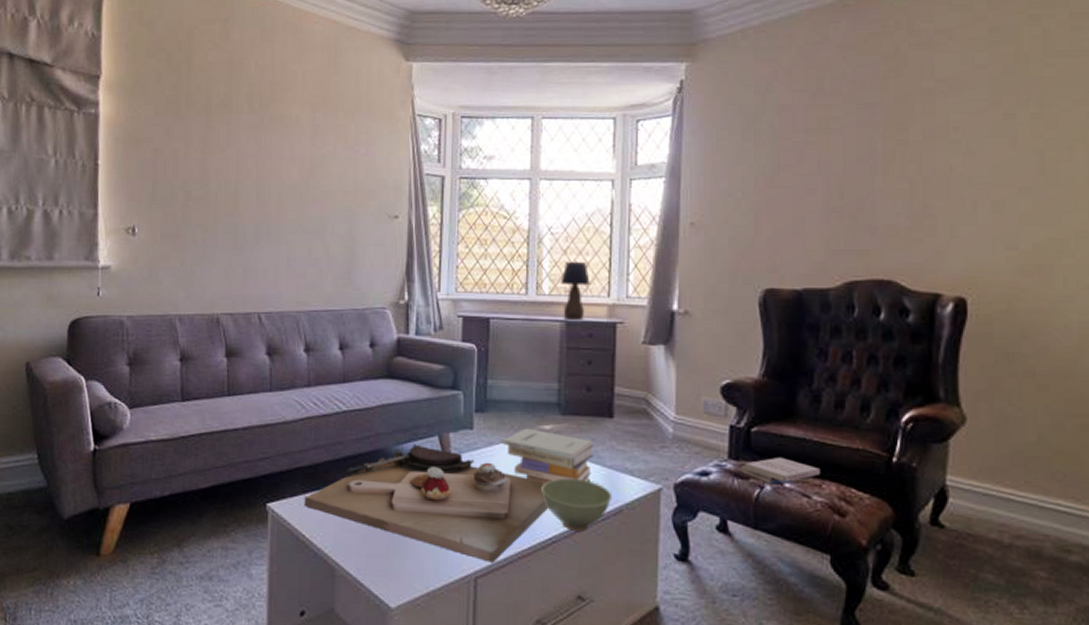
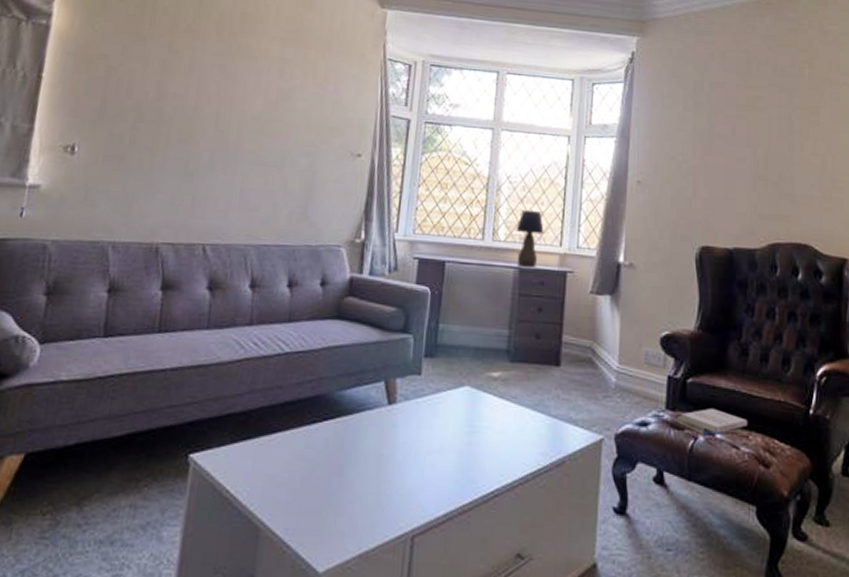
decorative tray: present [304,444,549,563] -> none [231,390,493,519]
books: present [502,428,593,483] -> none [449,375,540,432]
bowl: present [541,477,613,532] -> none [486,427,556,484]

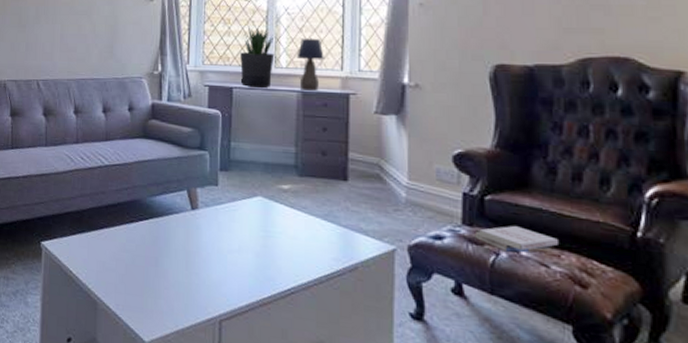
planter: none [455,191,493,263] -> present [240,24,275,88]

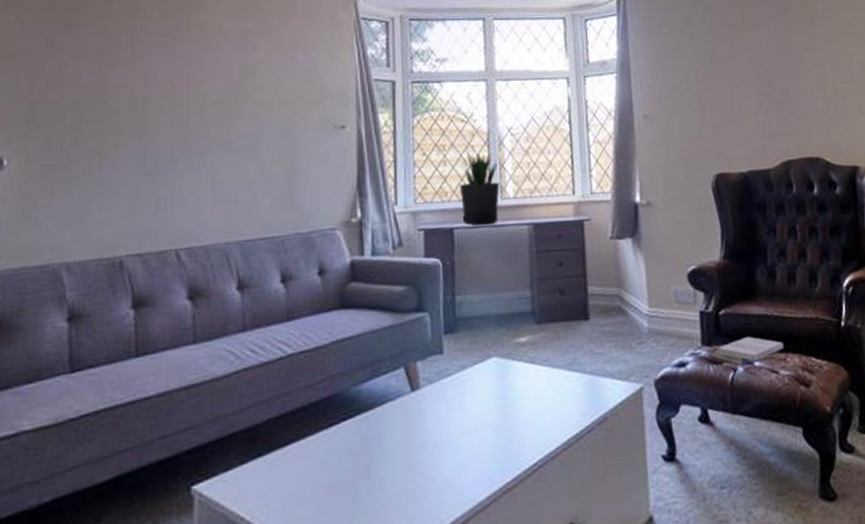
table lamp: present [296,38,324,92] -> none [524,160,555,223]

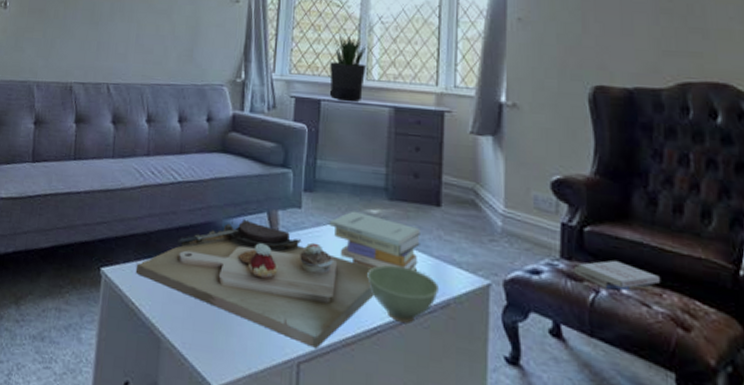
decorative tray: none [241,381,531,505] -> present [135,219,374,348]
books: none [476,343,573,402] -> present [329,211,420,271]
bowl: none [522,390,596,451] -> present [367,264,440,324]

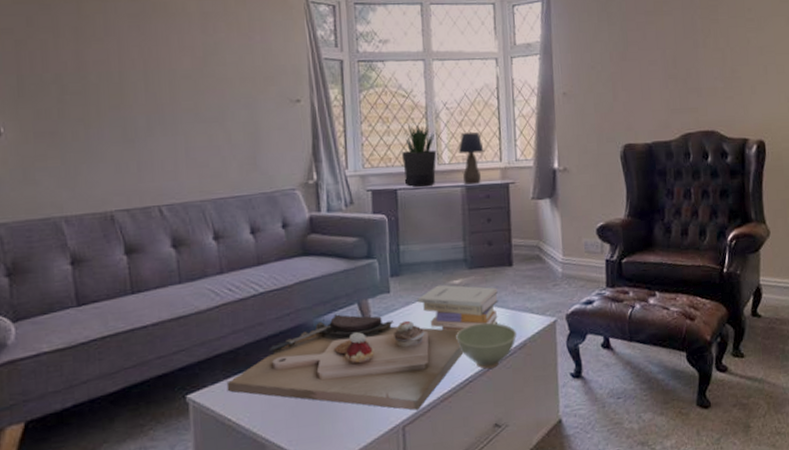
table lamp: none [389,49,419,108] -> present [458,132,484,185]
books: present [573,260,660,292] -> none [616,280,674,303]

